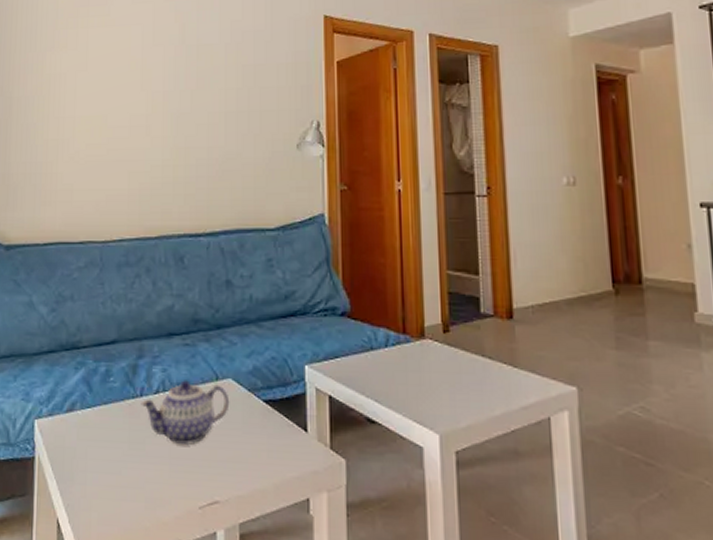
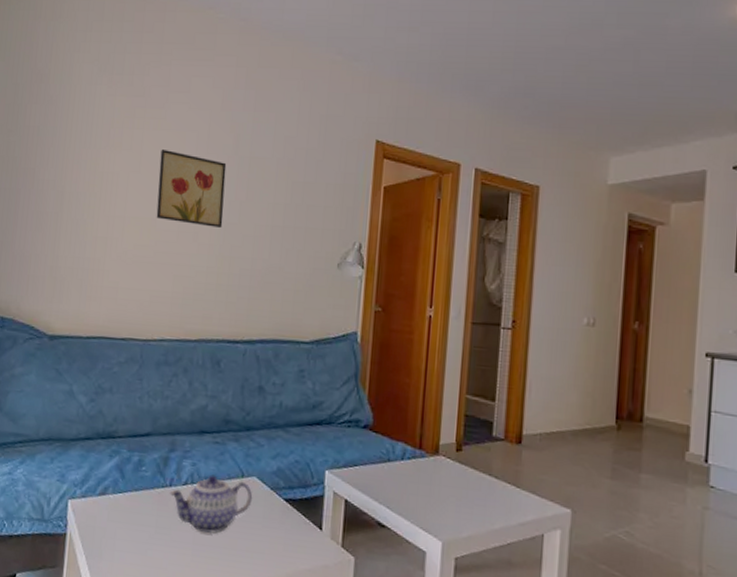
wall art: none [106,45,175,119] -> present [156,148,227,228]

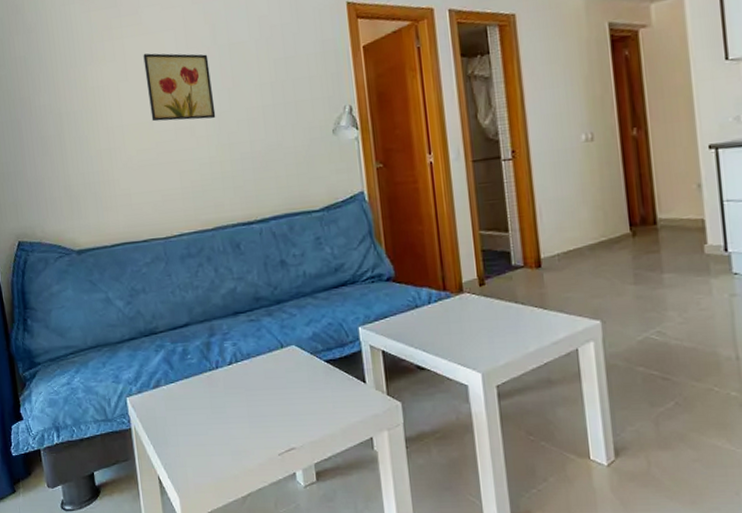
teapot: present [169,475,253,533] -> none [217,350,296,405]

